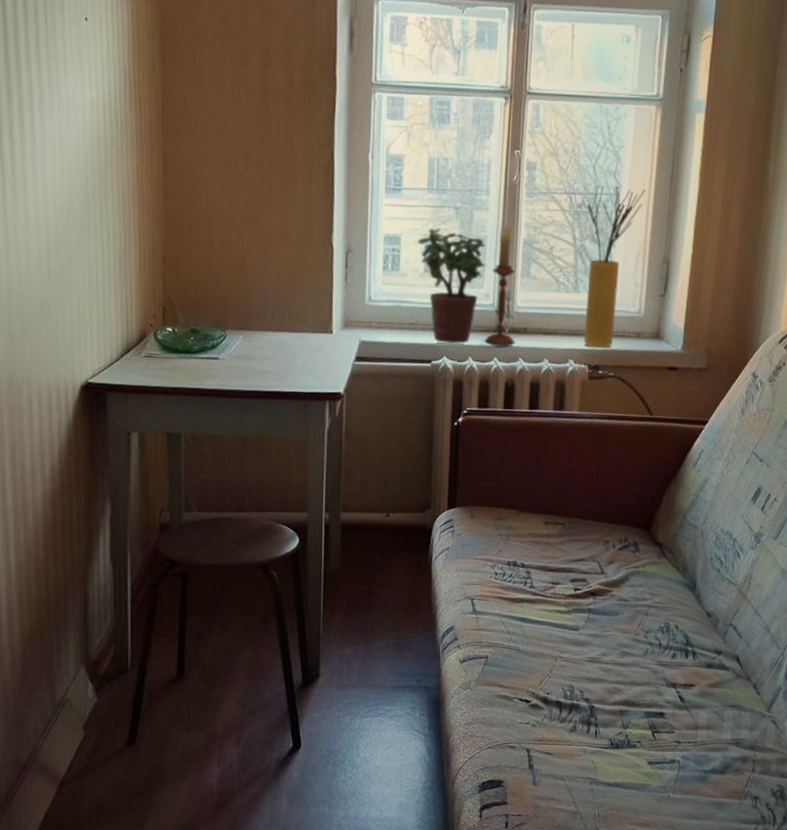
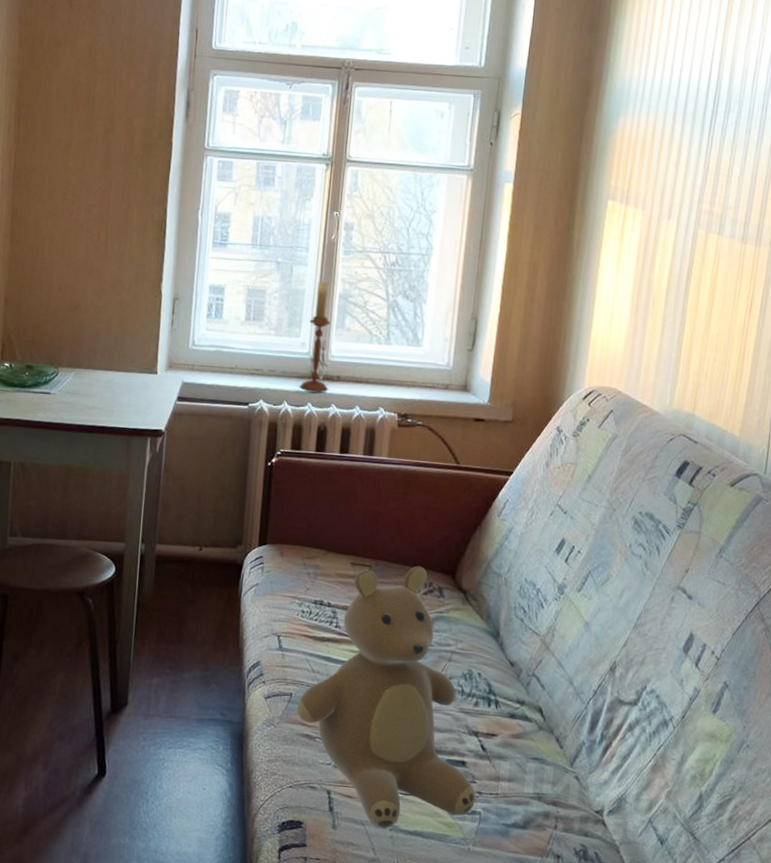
potted plant: present [417,228,486,345] -> none [240,280,304,389]
teddy bear: none [493,521,675,782] -> present [296,566,476,829]
vase: present [583,185,645,349] -> none [394,246,456,399]

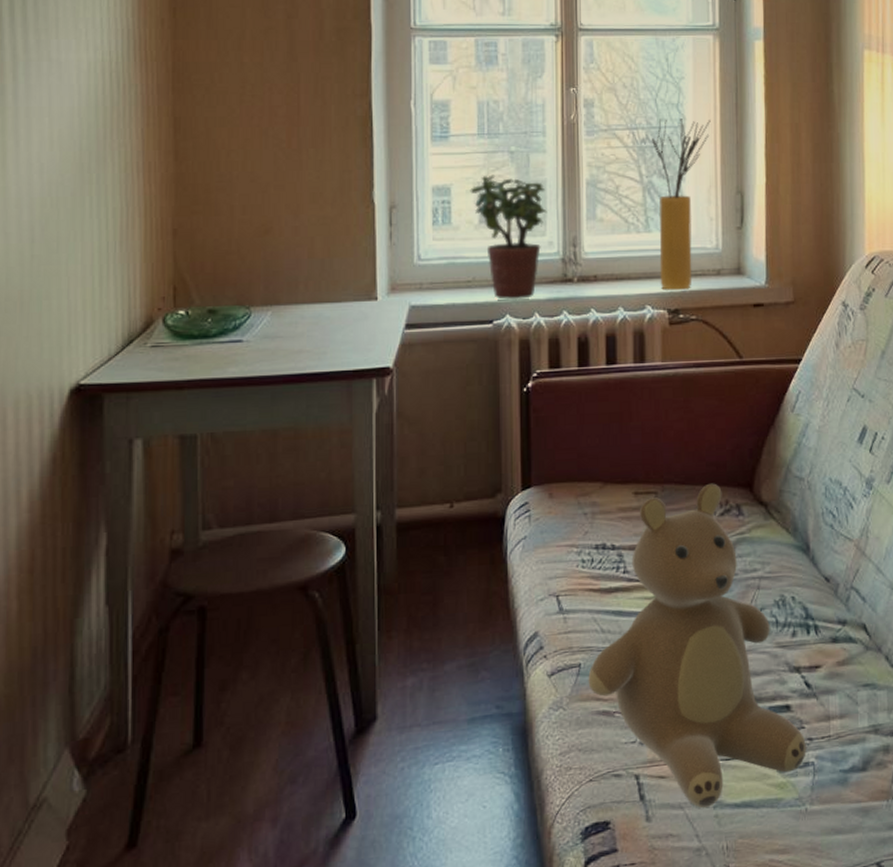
potted plant: none [240,280,304,389] -> present [470,174,547,301]
candlestick: present [299,280,331,393] -> none [551,167,586,299]
vase: none [394,246,456,399] -> present [652,119,711,291]

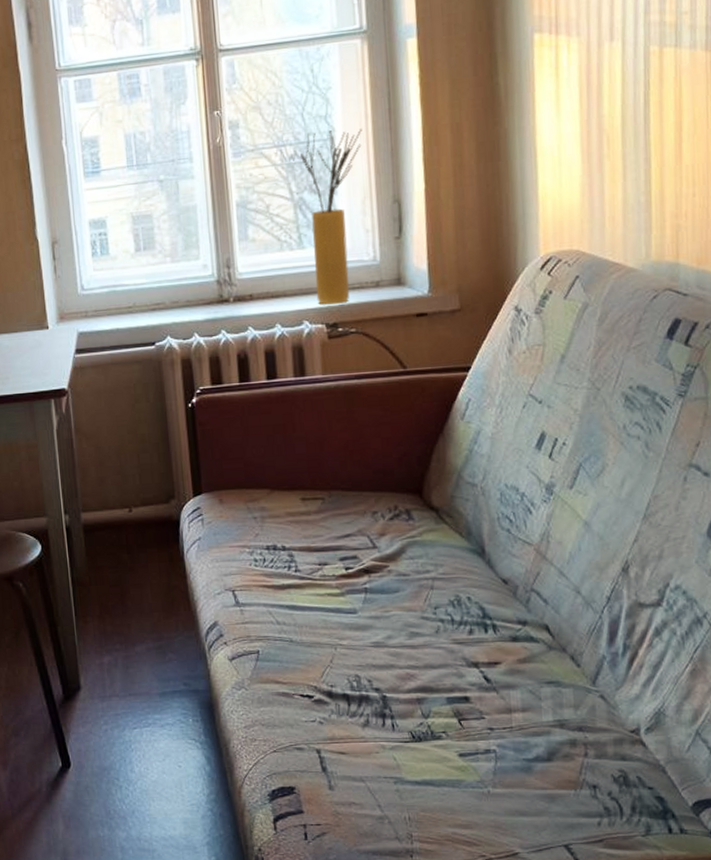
potted plant: present [470,174,547,301] -> none [124,204,200,323]
teddy bear: present [588,483,806,808] -> none [266,489,487,782]

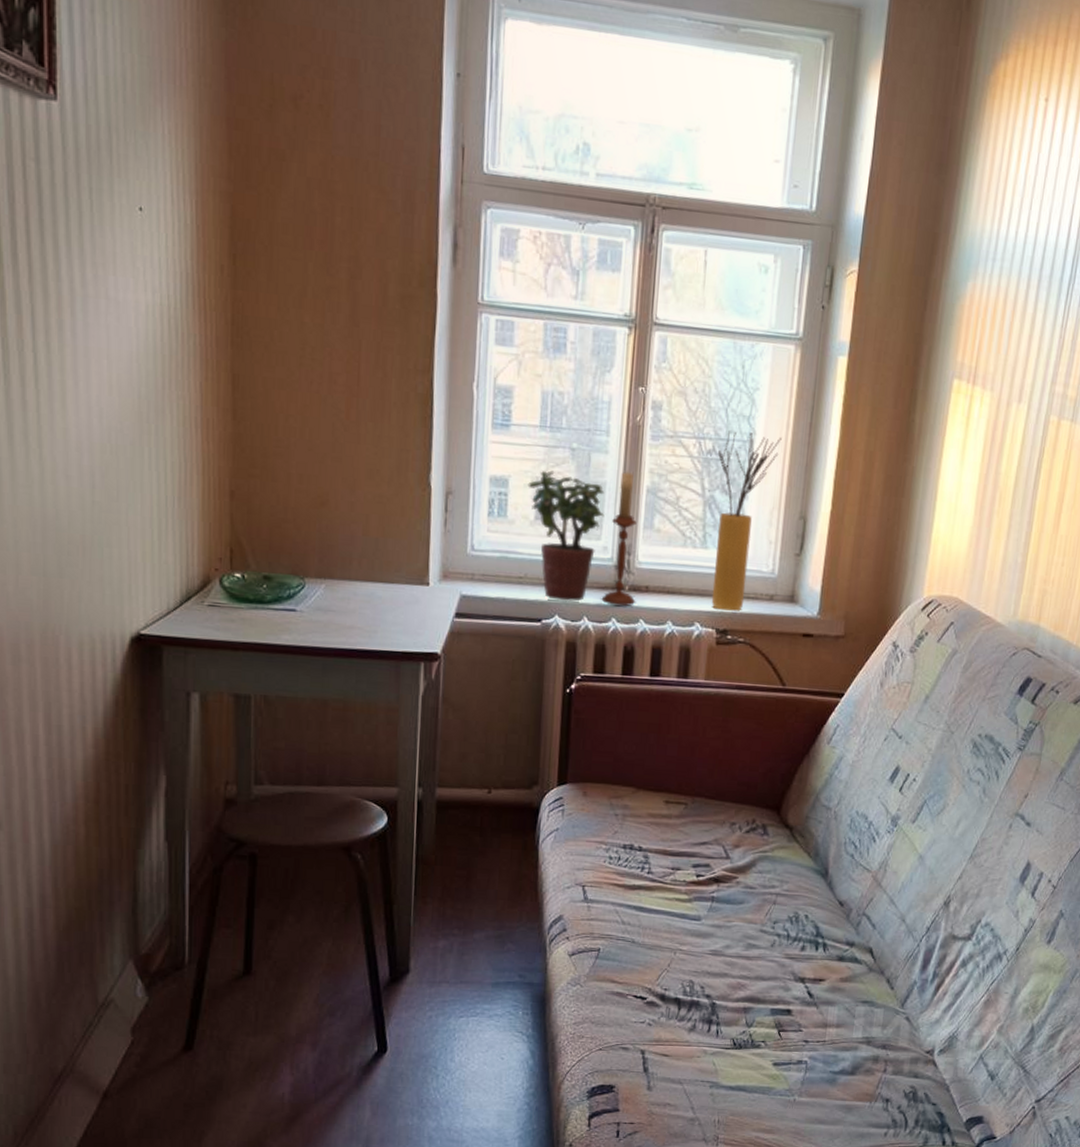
potted plant: none [124,204,200,323] -> present [527,470,605,602]
candlestick: none [208,190,243,319] -> present [601,471,637,607]

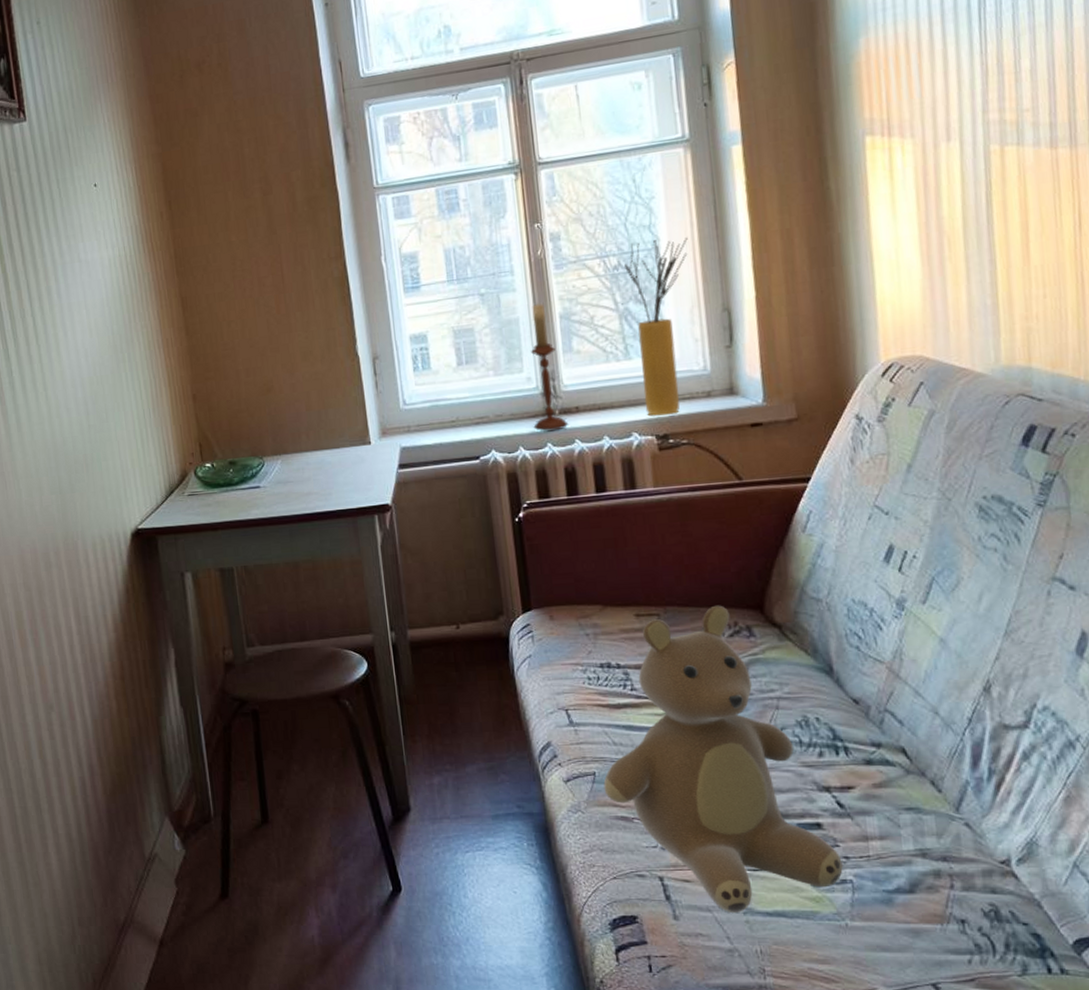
potted plant: present [527,470,605,602] -> none [445,318,523,436]
teddy bear: none [605,801,802,1086] -> present [603,605,843,912]

